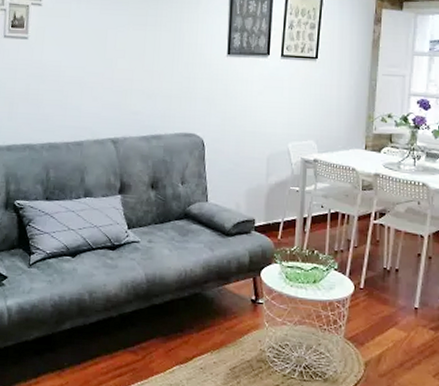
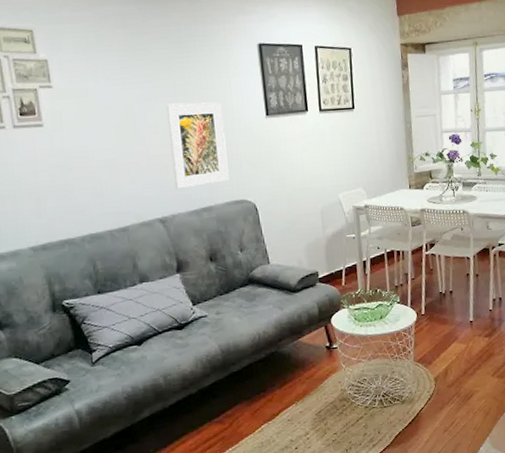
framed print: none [131,32,187,114] -> present [166,102,229,189]

